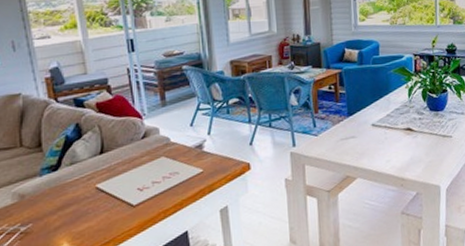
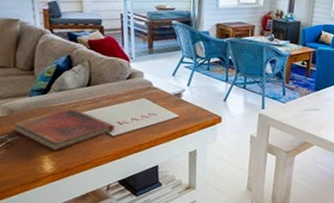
diary: none [24,181,136,233] -> present [12,108,116,151]

